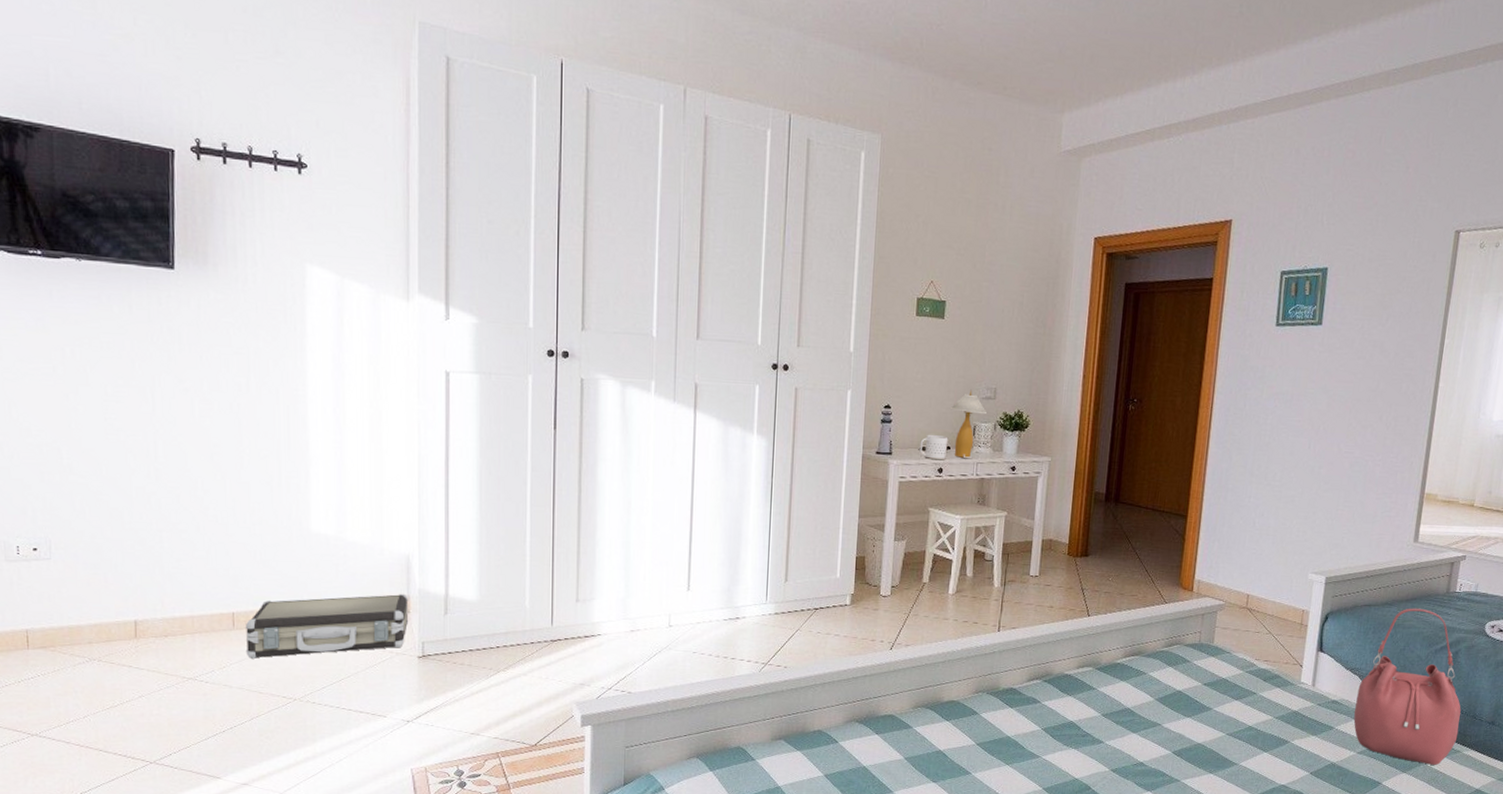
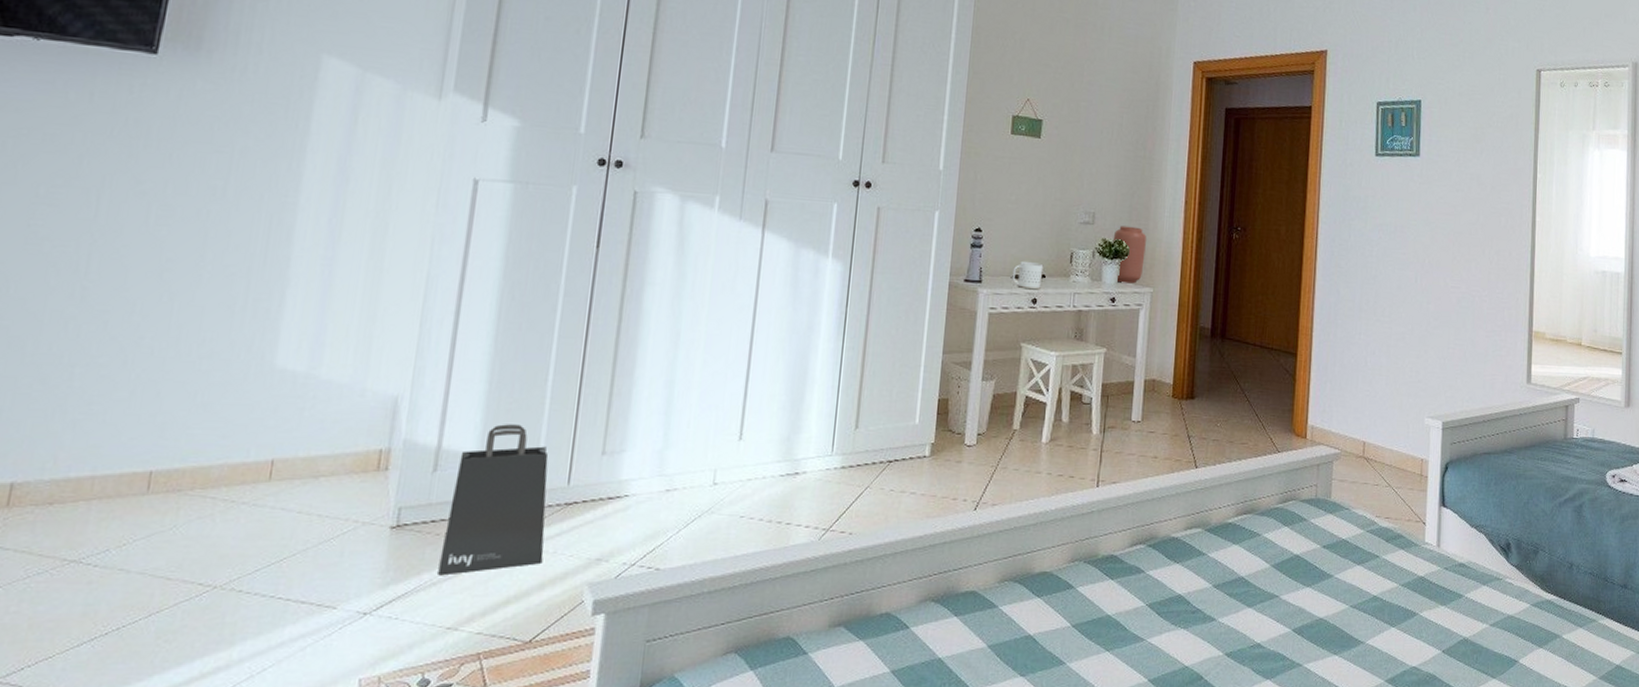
briefcase: present [245,593,409,659] -> none [158,445,390,533]
shopping bag: none [459,577,538,694] -> present [438,424,549,576]
table lamp: present [949,389,988,459] -> none [1045,213,1086,289]
vase: none [1013,400,1045,454] -> present [1112,225,1146,284]
handbag: present [1353,608,1461,765] -> none [1482,456,1592,637]

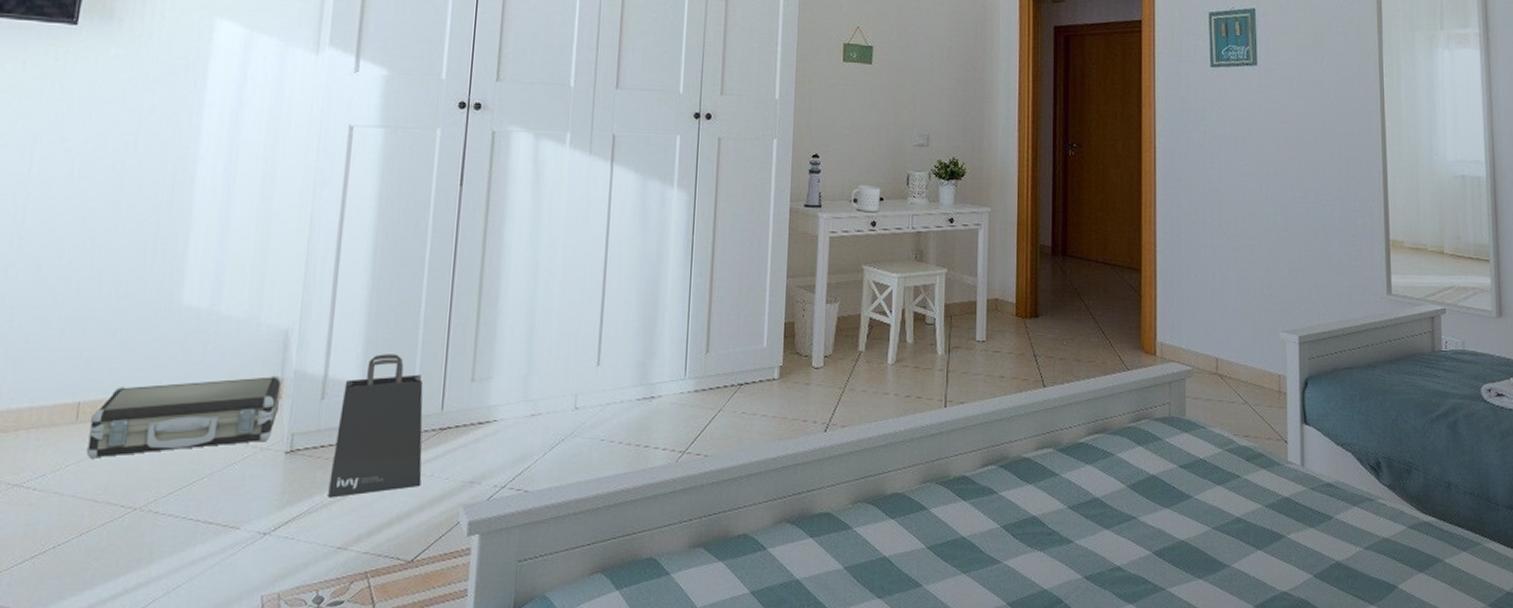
briefcase: none [158,445,390,533] -> present [86,375,282,458]
vase: present [1112,225,1146,284] -> none [948,147,981,204]

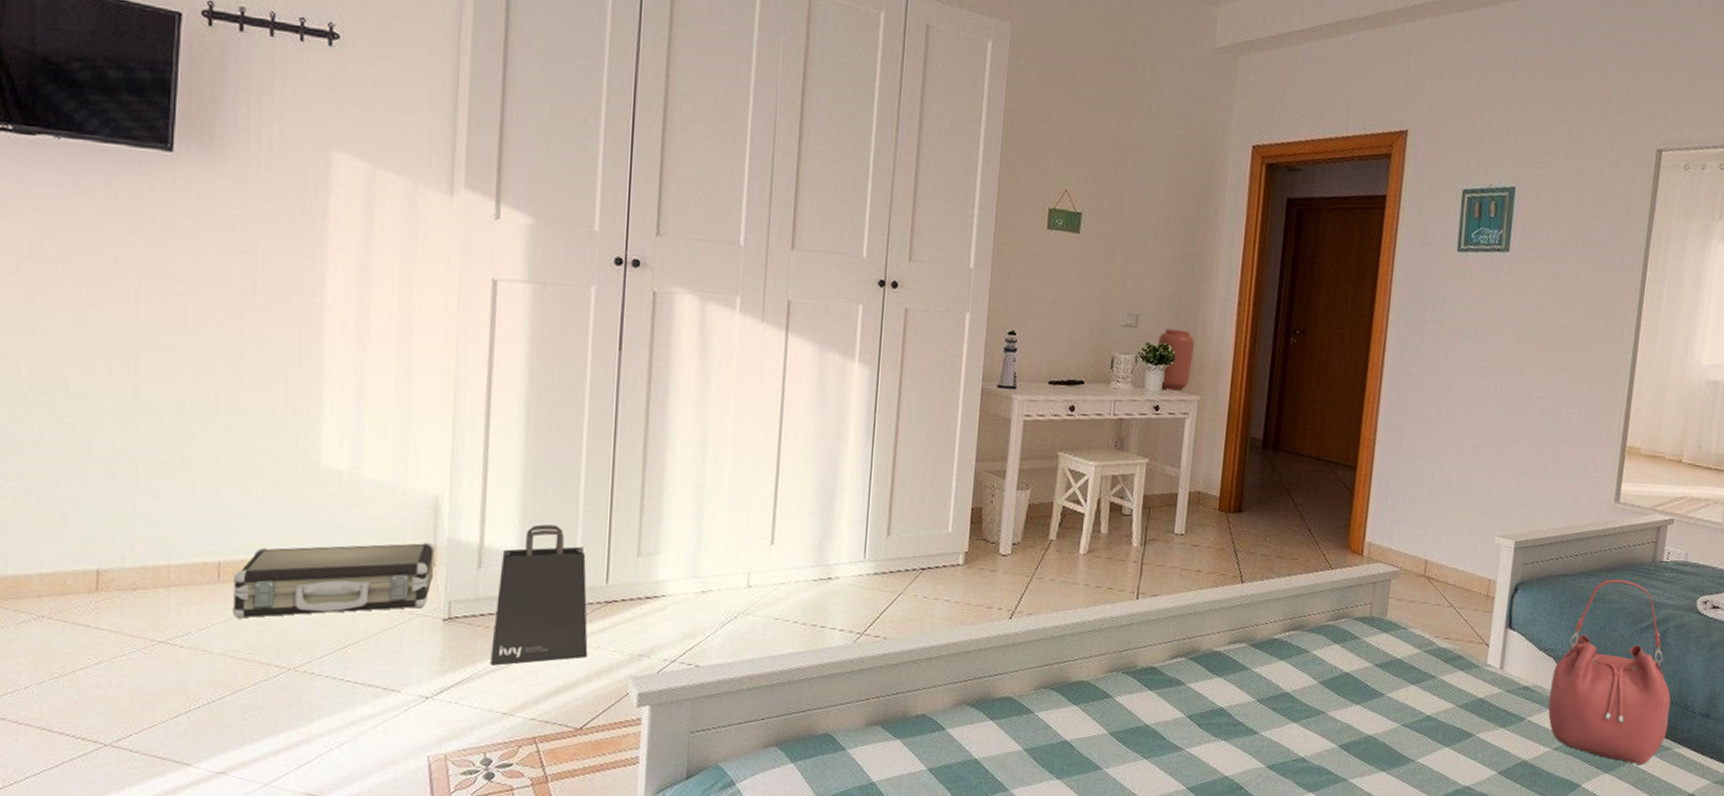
mug: present [850,184,881,213] -> none [1048,366,1082,397]
vase: none [948,147,981,204] -> present [1157,329,1194,391]
handbag: none [1352,370,1474,562] -> present [1548,579,1671,764]

